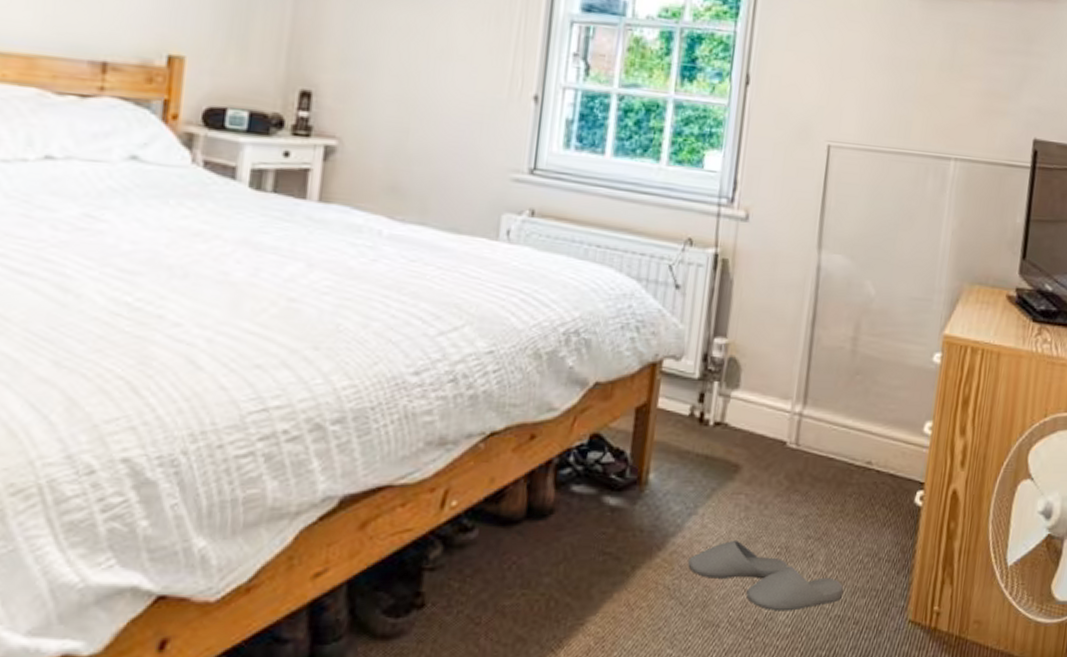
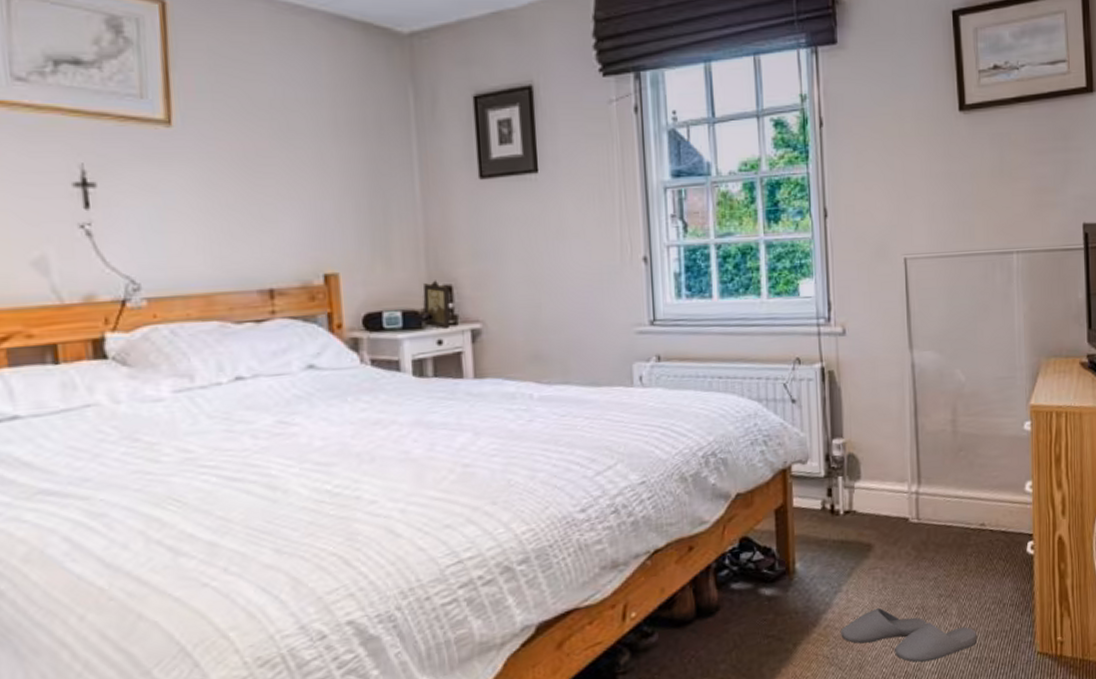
photo frame: none [271,82,312,141] -> present [423,280,459,330]

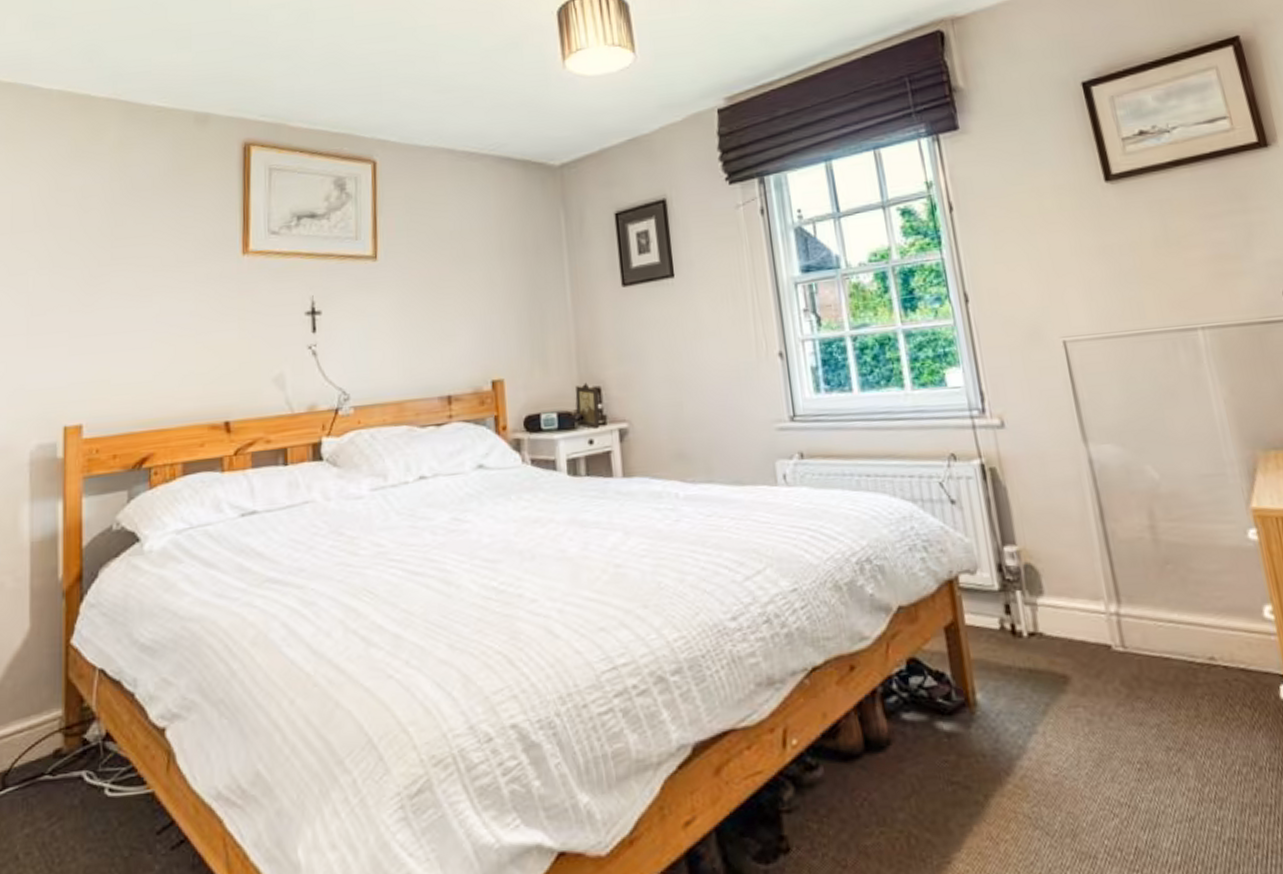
slippers: present [841,607,978,662] -> none [1042,757,1230,836]

